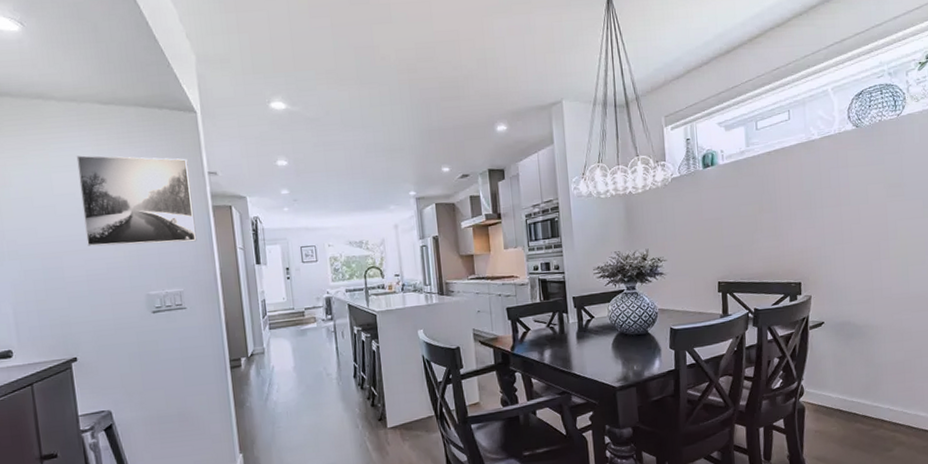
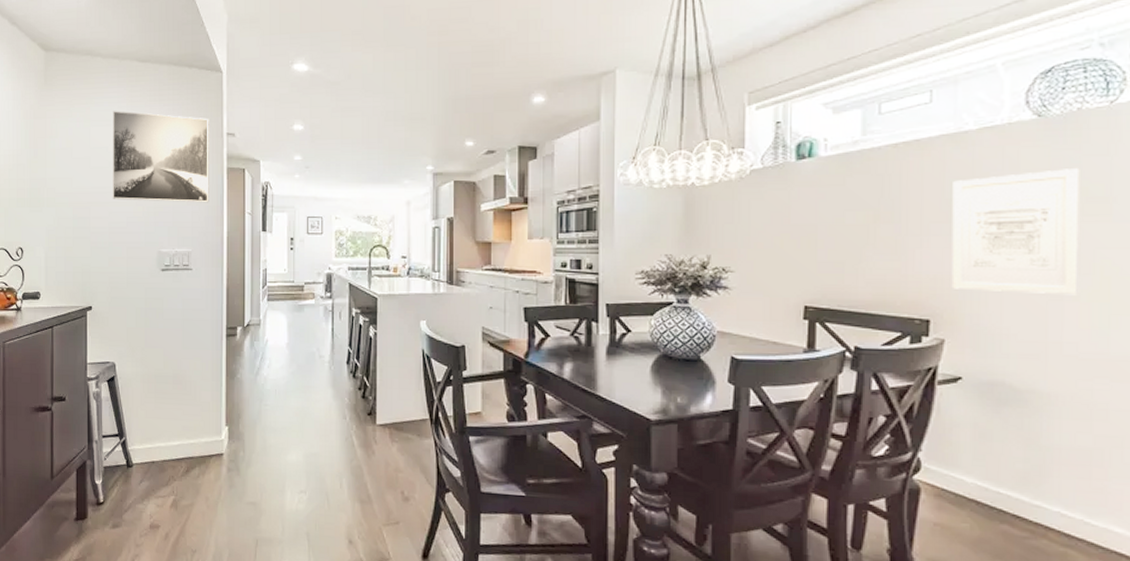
wall art: none [808,164,890,258] -> present [951,168,1080,296]

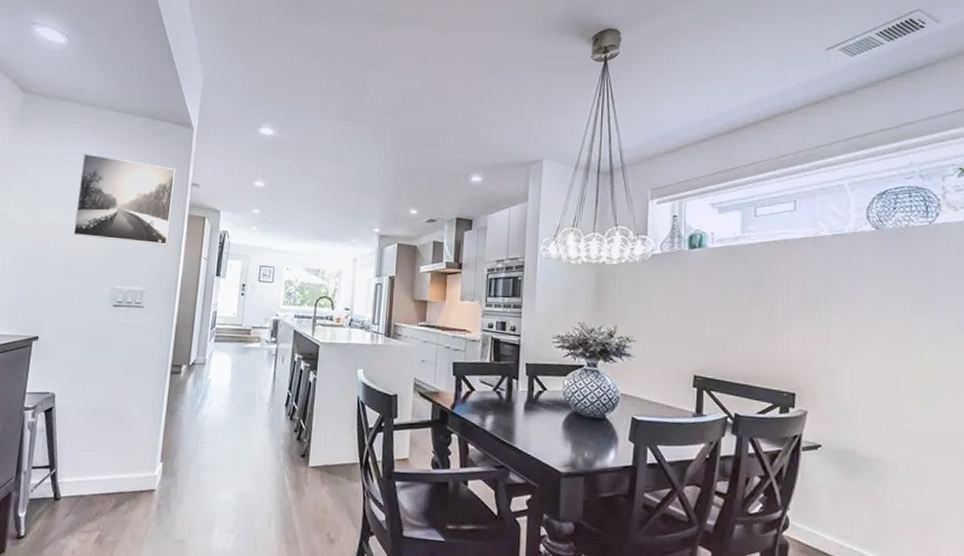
wall art: present [951,168,1080,296] -> none [812,273,911,379]

